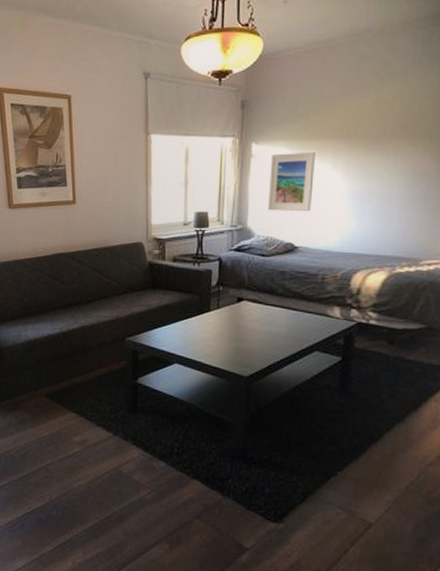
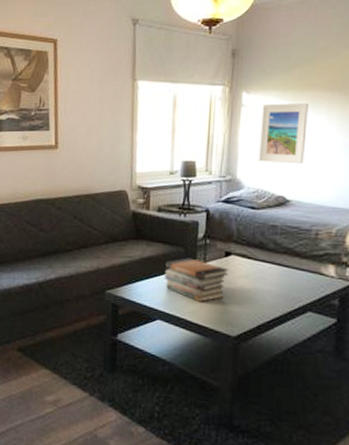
book stack: none [181,305,241,346] -> present [165,258,229,302]

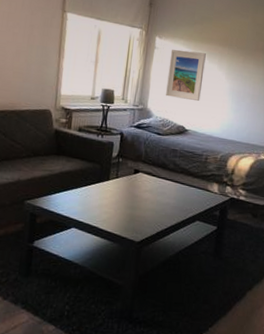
book stack: present [165,258,229,302] -> none [81,173,137,212]

